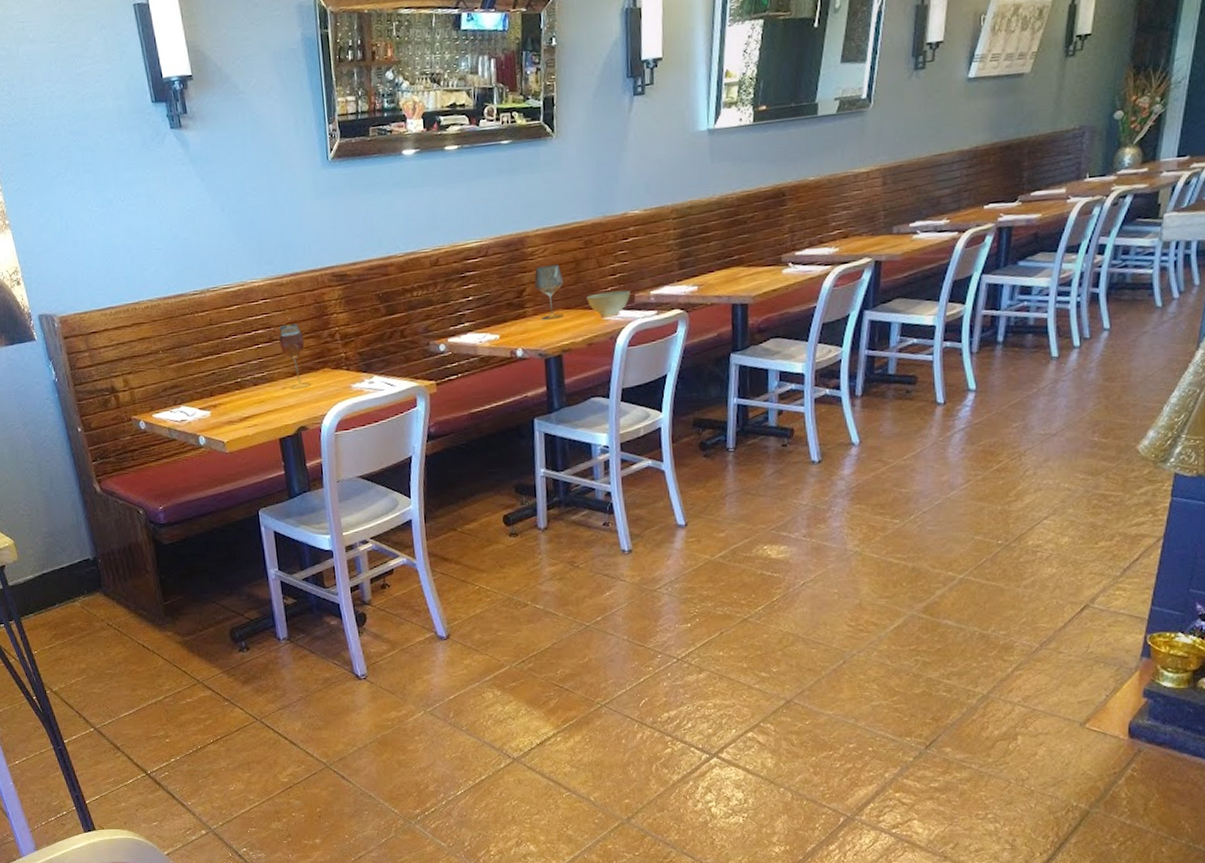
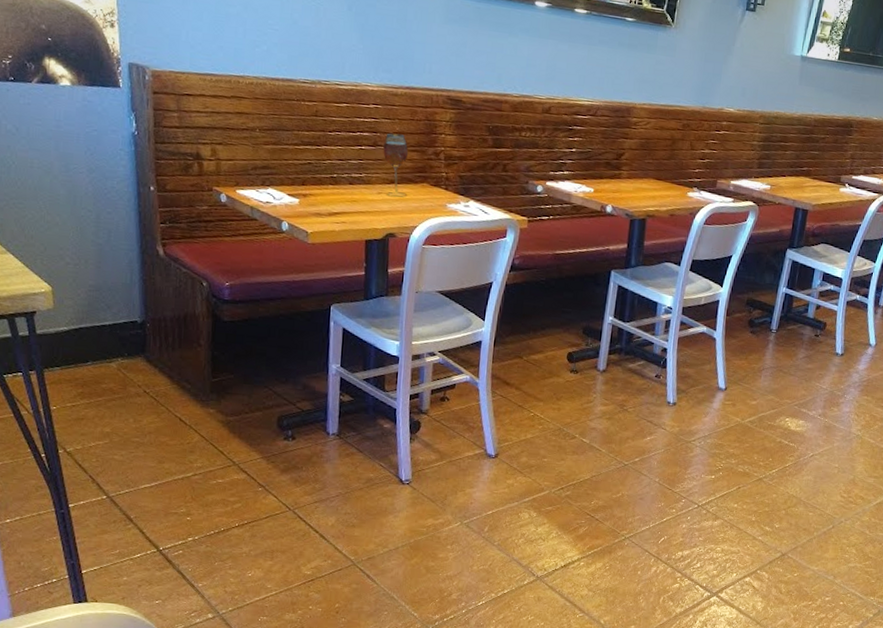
wine glass: present [534,264,565,320] -> none [632,136,659,187]
bowl: present [586,290,630,318] -> none [676,172,714,196]

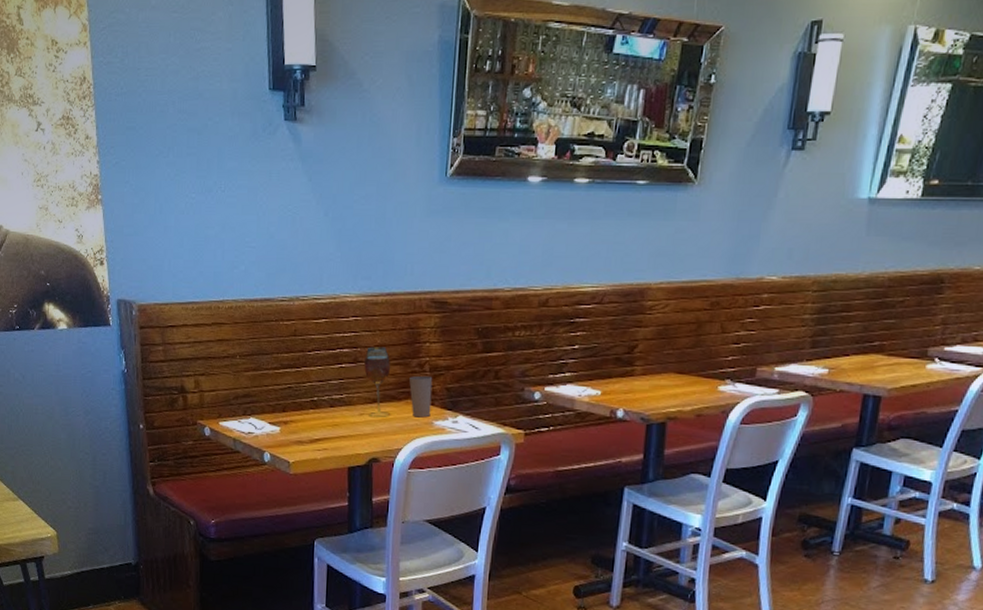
cup: none [425,163,447,201] -> present [409,375,433,418]

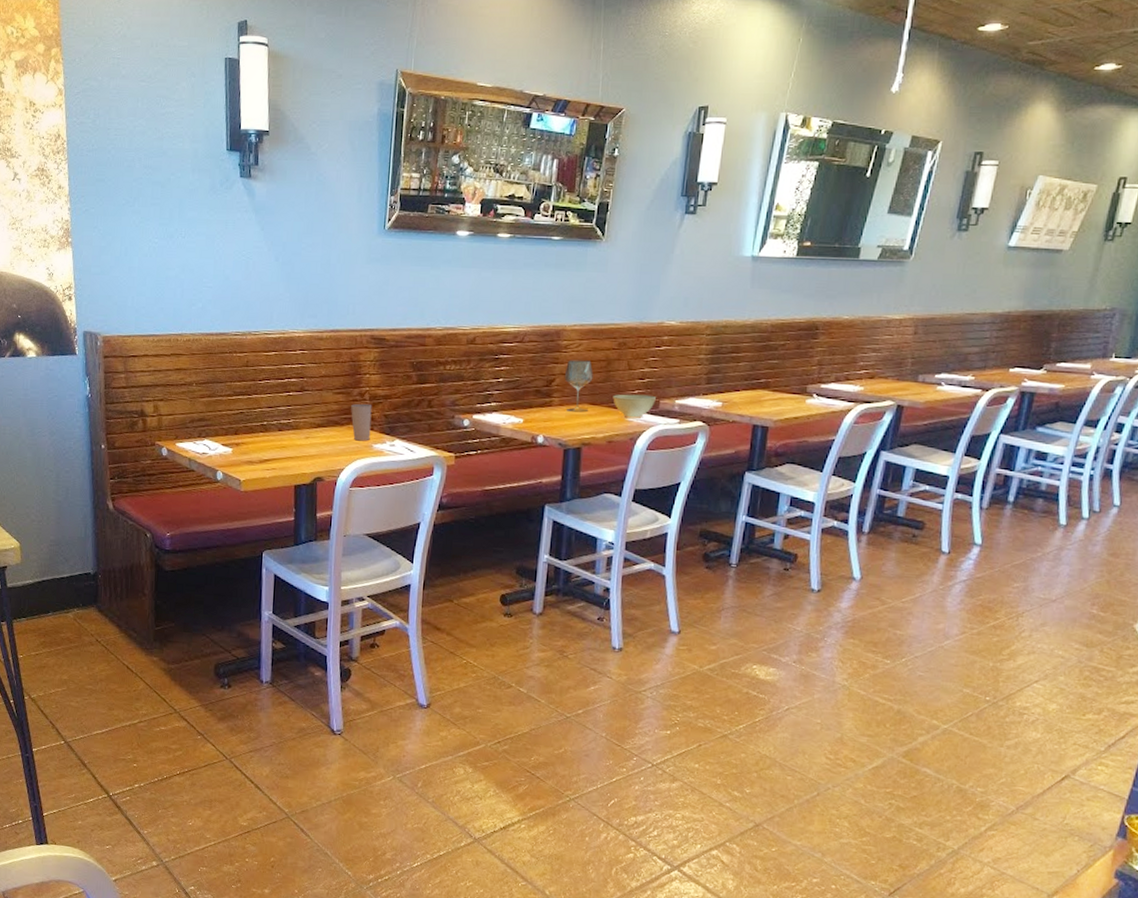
wineglass: present [364,346,391,418] -> none [310,377,335,442]
wine glass: none [648,322,681,383] -> present [564,360,593,413]
bowl: none [703,361,752,390] -> present [613,394,656,419]

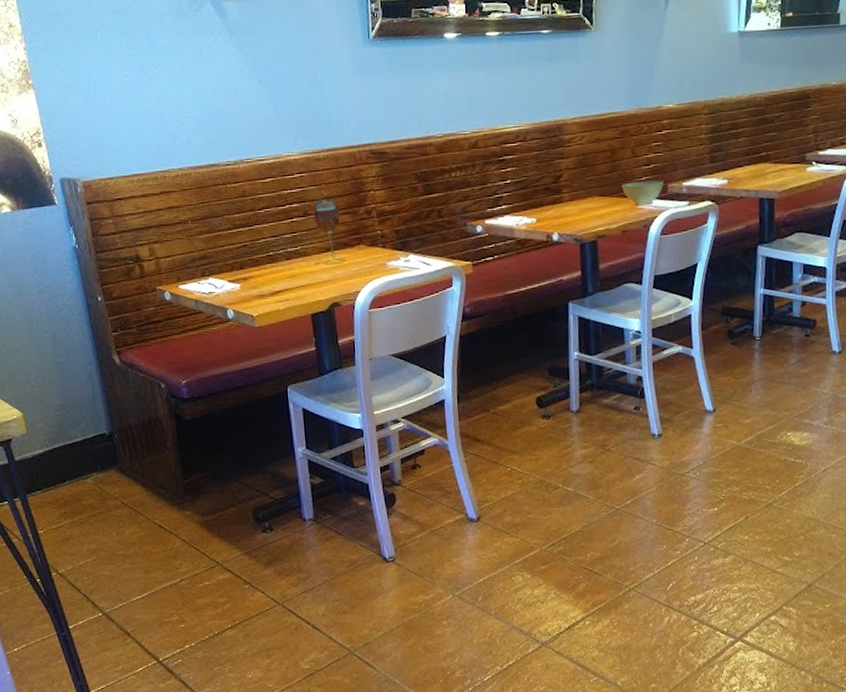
wineglass: none [310,377,335,442] -> present [314,198,345,266]
cup: present [351,403,372,441] -> none [359,221,383,261]
wine glass: present [564,360,593,413] -> none [571,152,600,206]

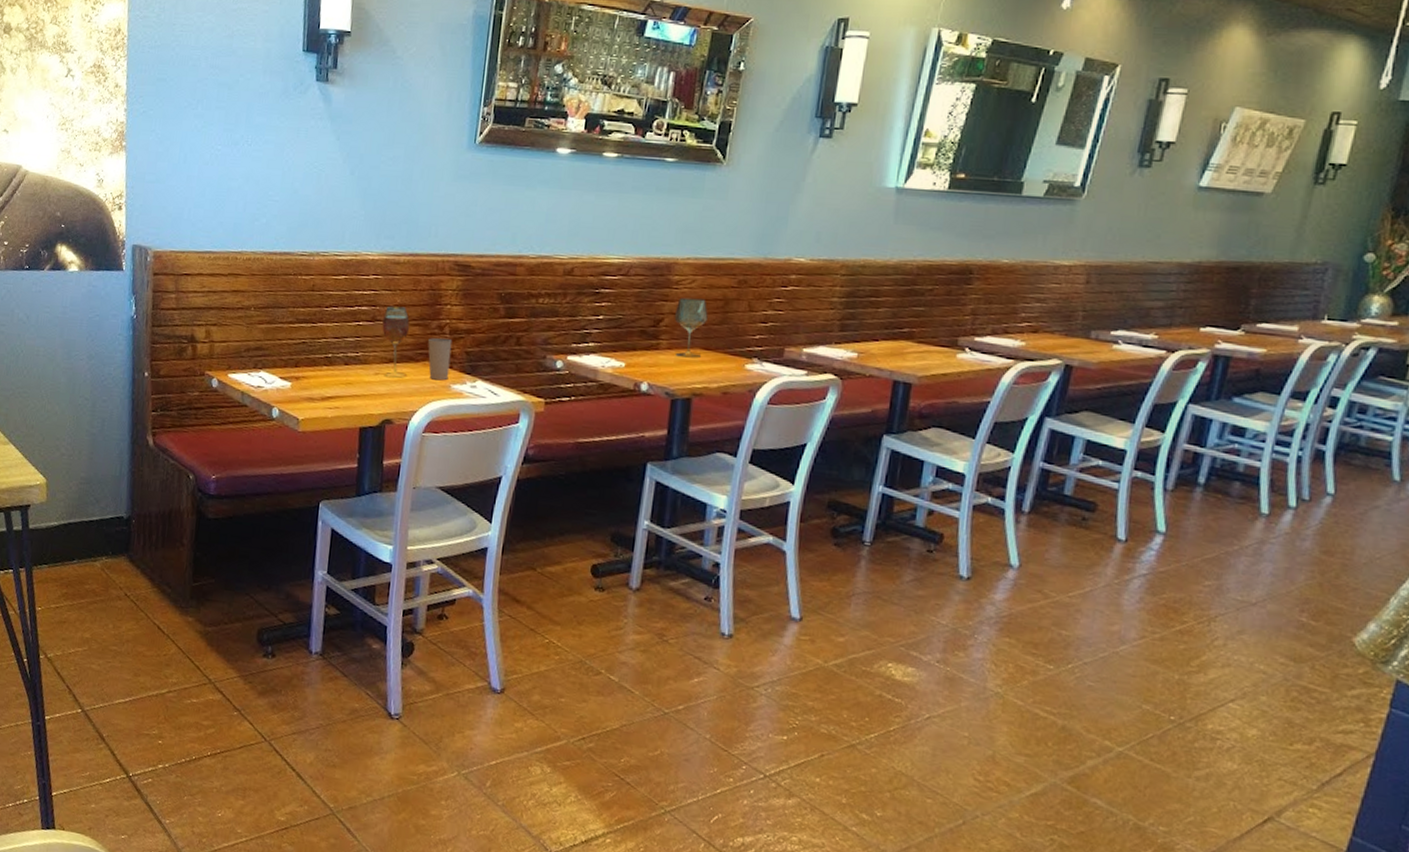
cup: none [359,221,383,261] -> present [427,337,453,381]
wine glass: none [571,152,600,206] -> present [674,297,708,359]
bowl: present [621,180,664,207] -> none [730,339,780,369]

